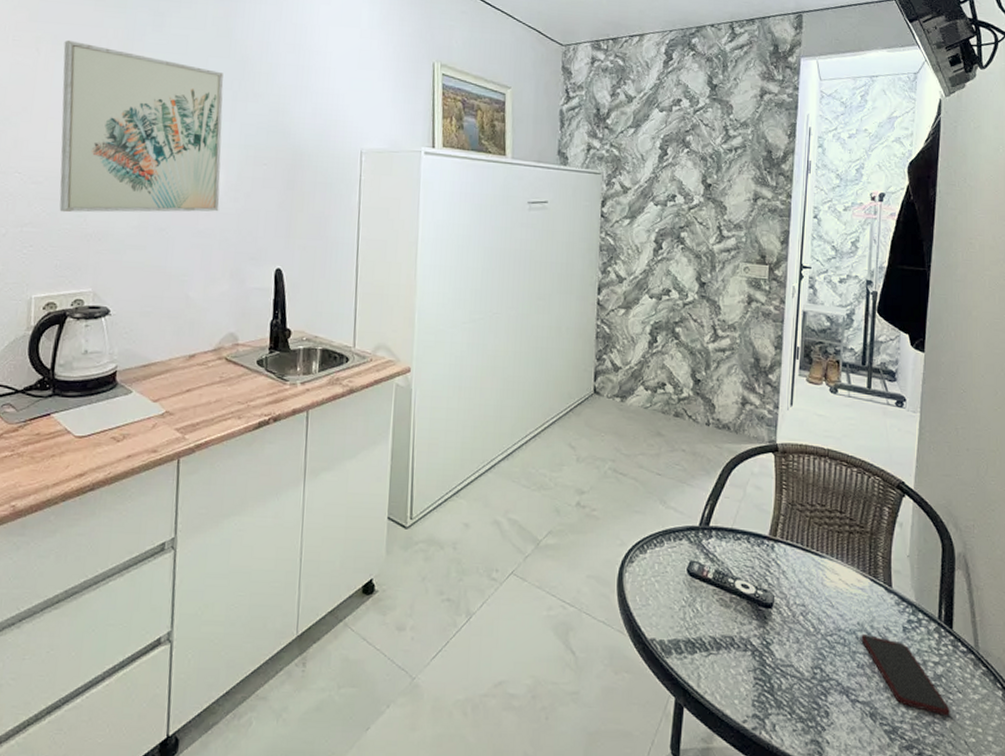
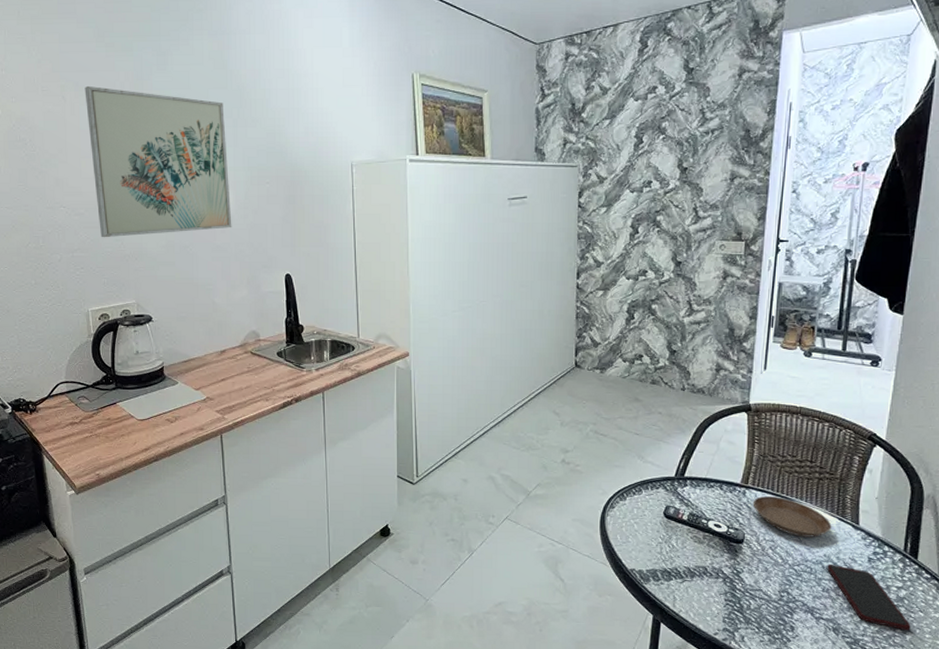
saucer: none [781,551,864,602] -> present [752,496,832,537]

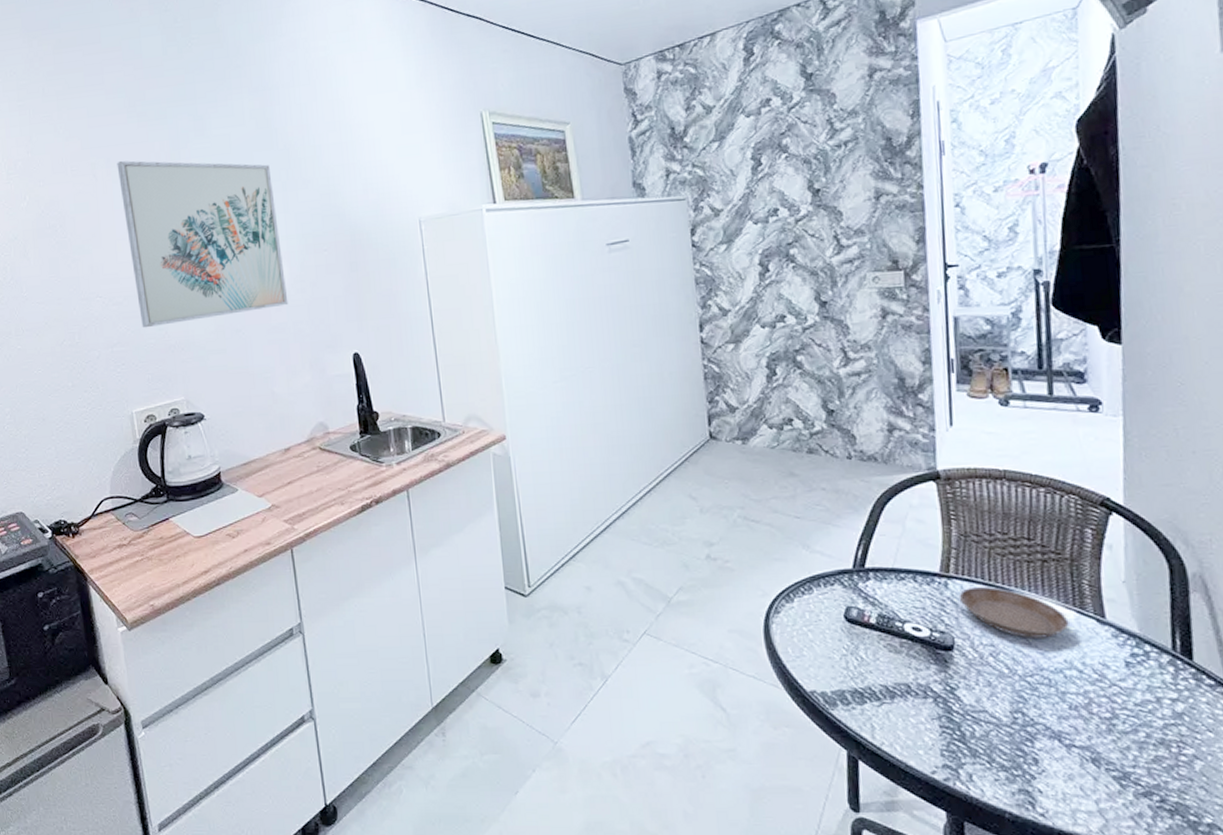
smartphone: present [827,563,911,631] -> none [1070,671,1199,758]

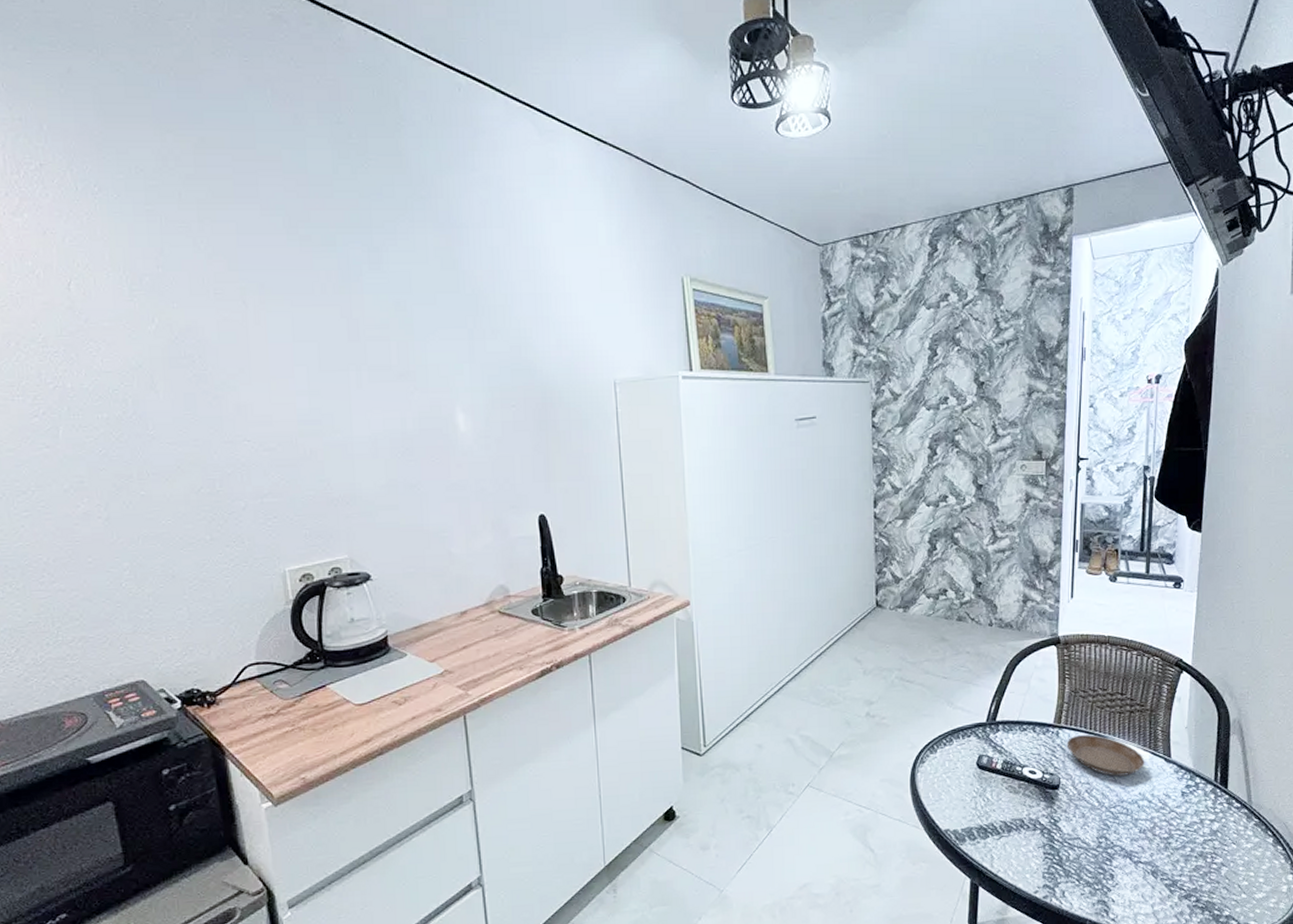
wall art: present [117,160,289,328] -> none [273,288,471,478]

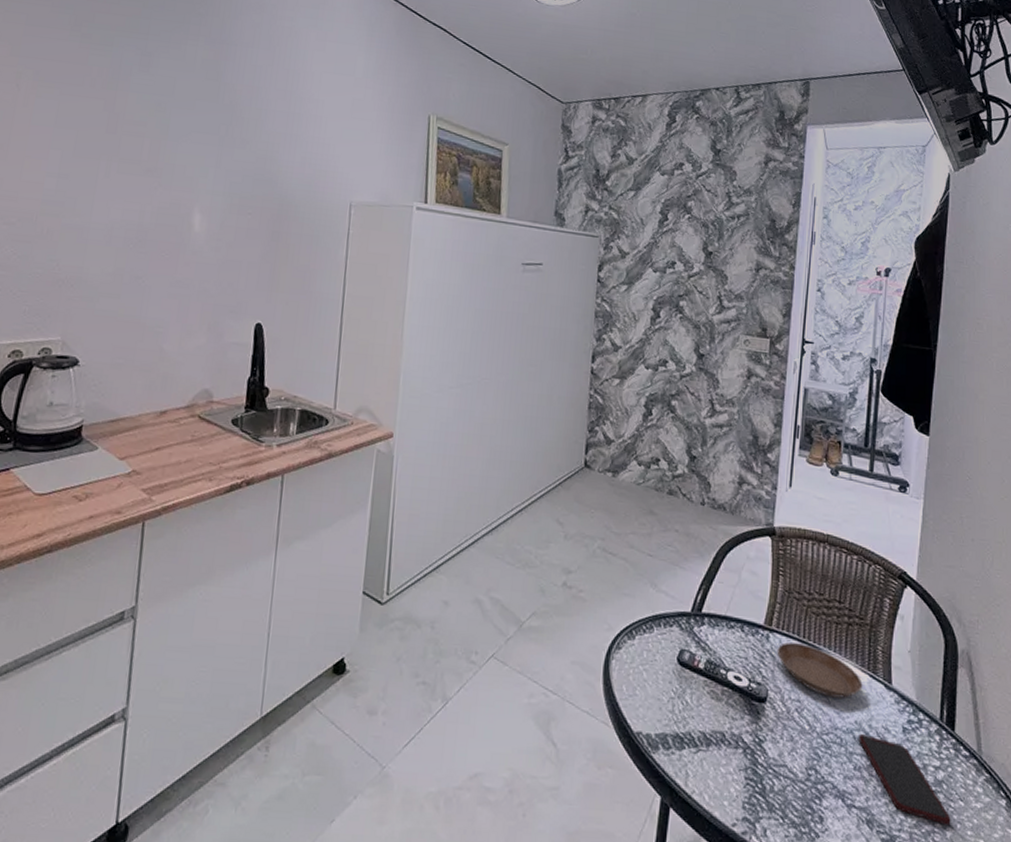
smartphone: none [1143,802,1225,866] -> present [858,733,951,826]

